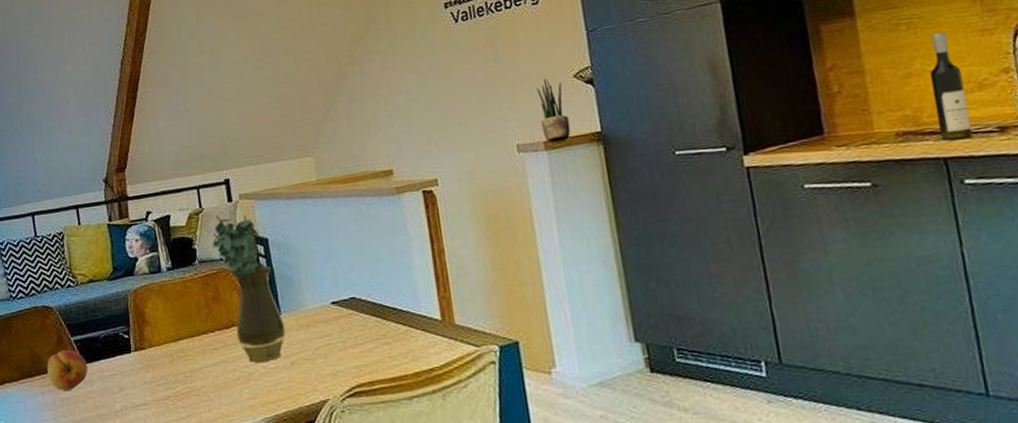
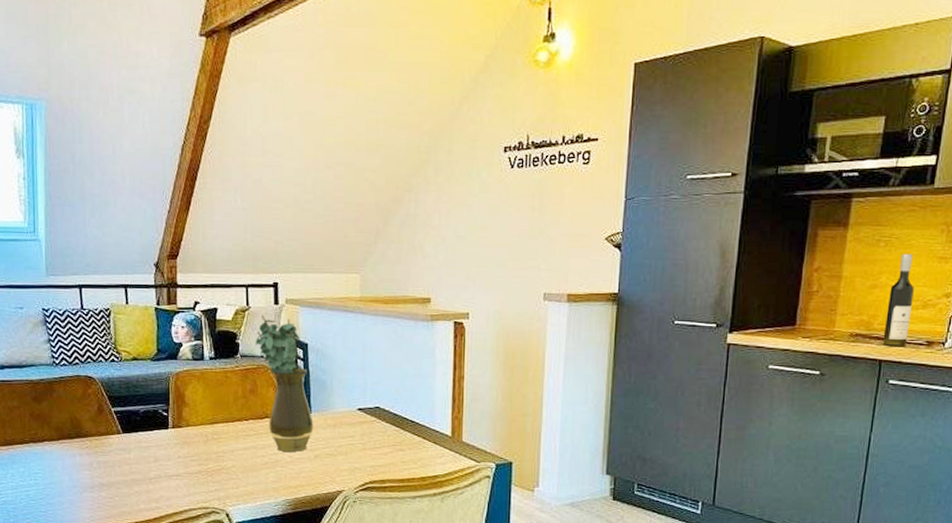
fruit: present [47,350,88,391] -> none [87,419,127,455]
potted plant: present [536,78,571,143] -> none [568,236,593,297]

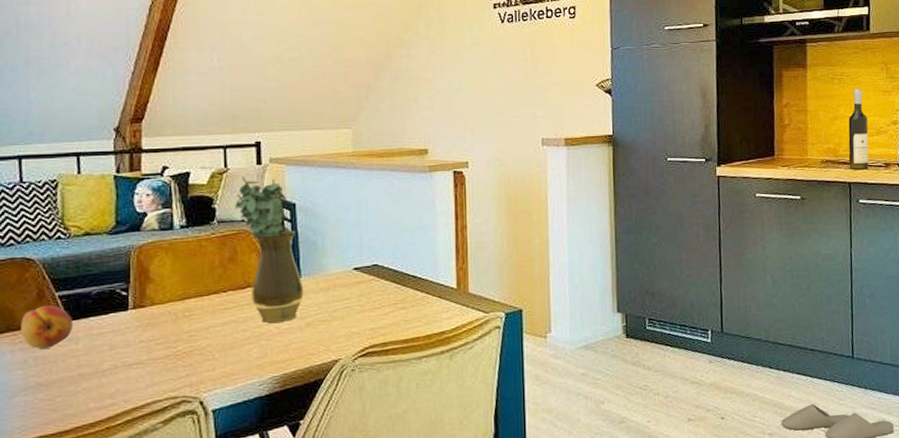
fruit: none [87,419,127,455] -> present [21,306,74,349]

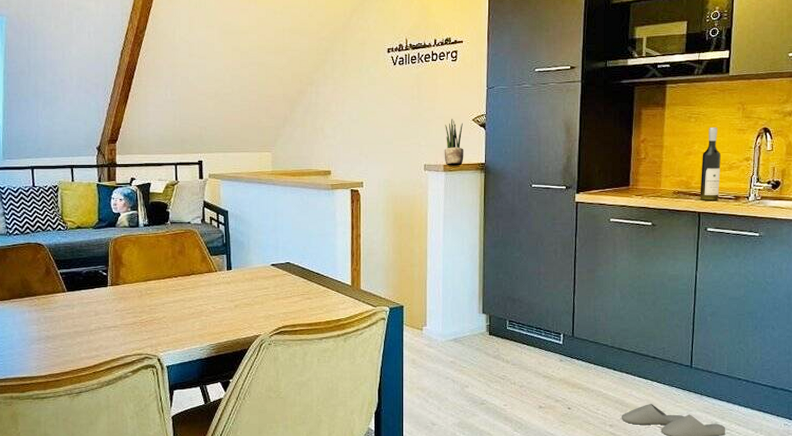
fruit: present [21,306,74,349] -> none [35,280,71,311]
vase: present [235,177,304,323] -> none [183,188,234,303]
potted plant: none [564,84,588,140] -> present [444,118,464,167]

